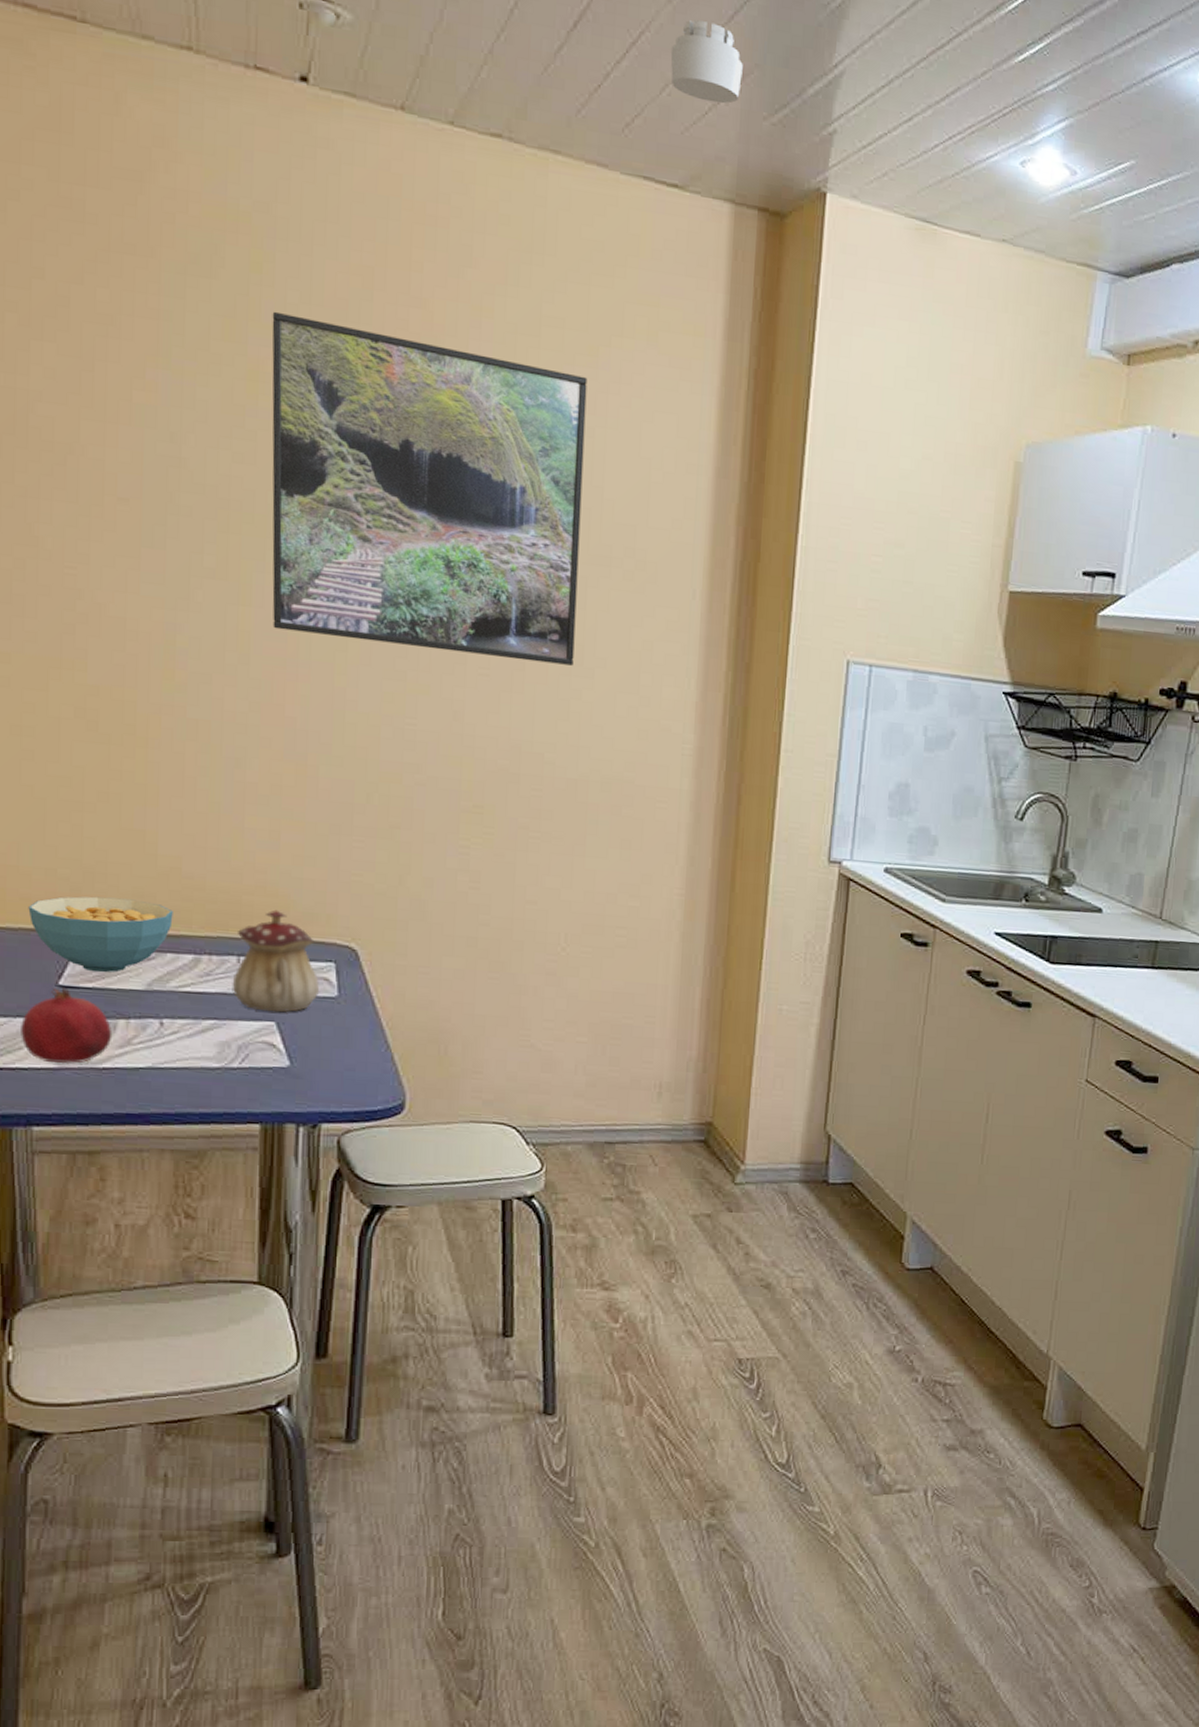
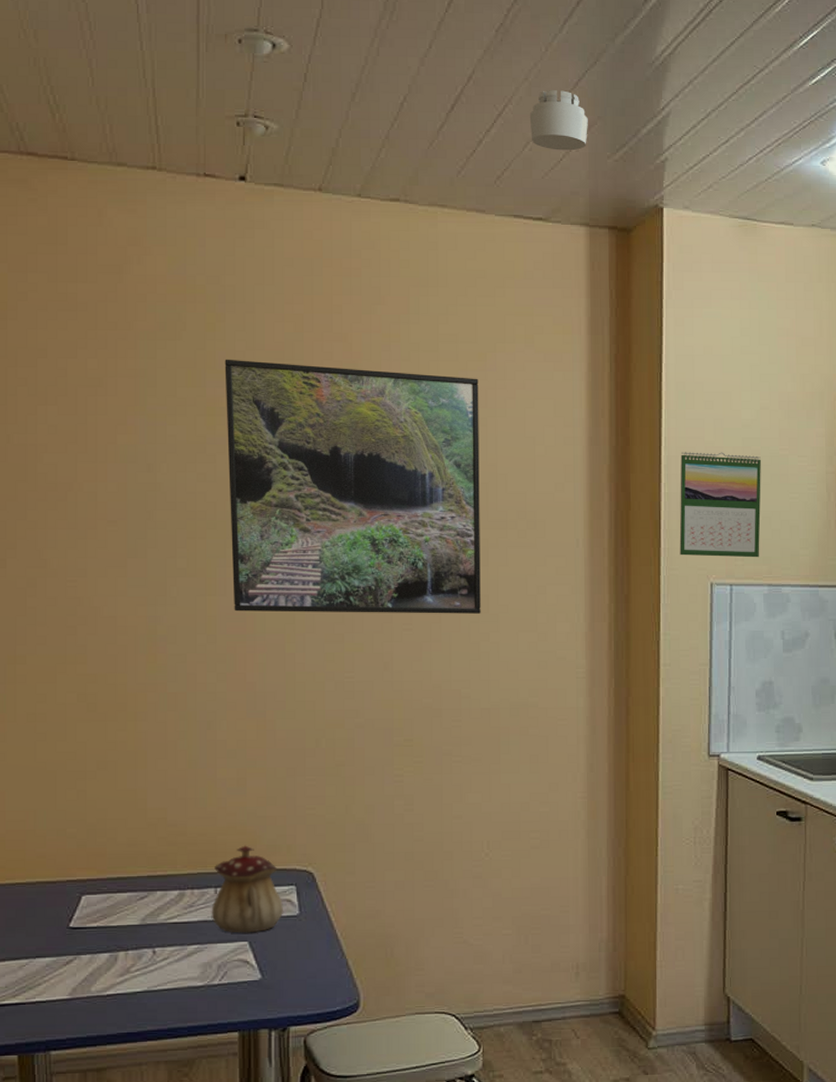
fruit: present [21,987,113,1064] -> none [40,929,114,995]
cereal bowl: present [28,896,173,973] -> none [44,848,161,913]
calendar: none [813,499,918,637] -> present [679,452,761,558]

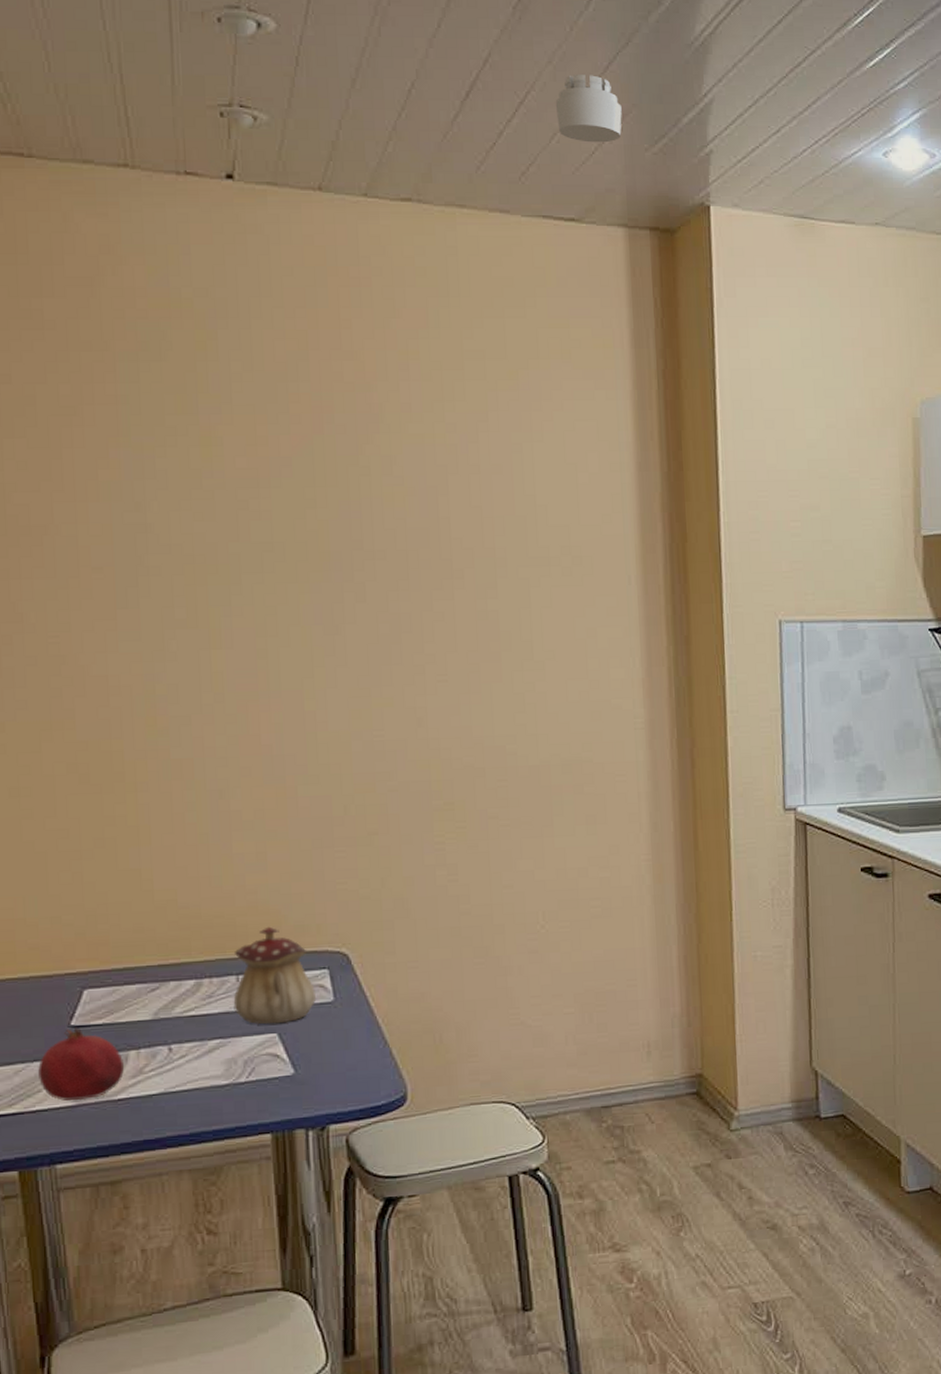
fruit: none [40,929,114,995] -> present [38,1027,125,1101]
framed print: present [224,359,481,614] -> none [219,381,524,666]
calendar: present [679,452,761,558] -> none [740,476,832,592]

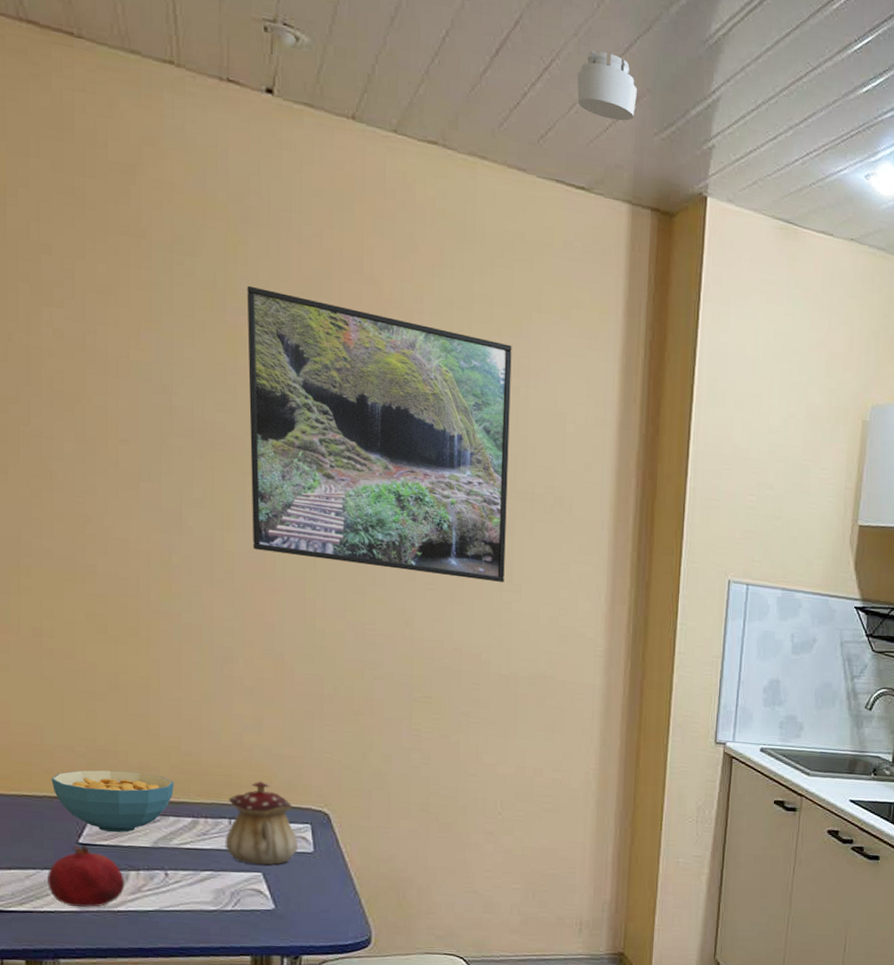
cereal bowl: none [37,935,173,1009] -> present [51,770,174,833]
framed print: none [219,381,524,666] -> present [247,285,512,582]

